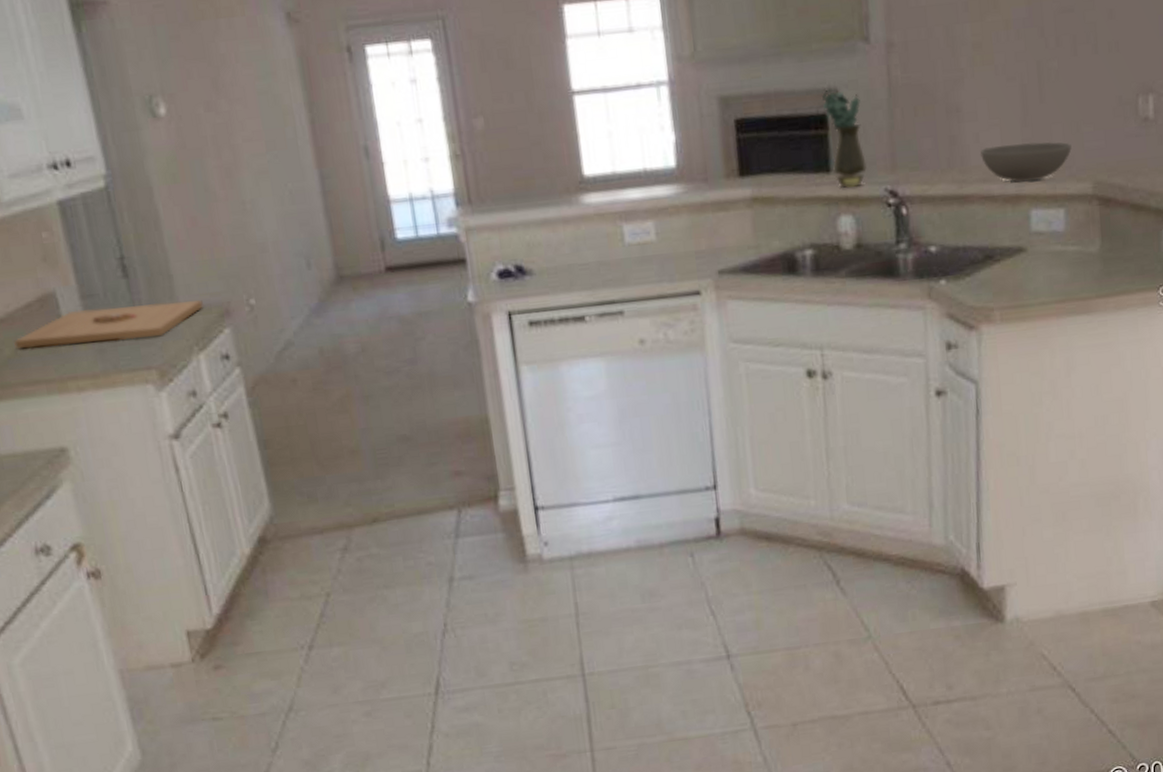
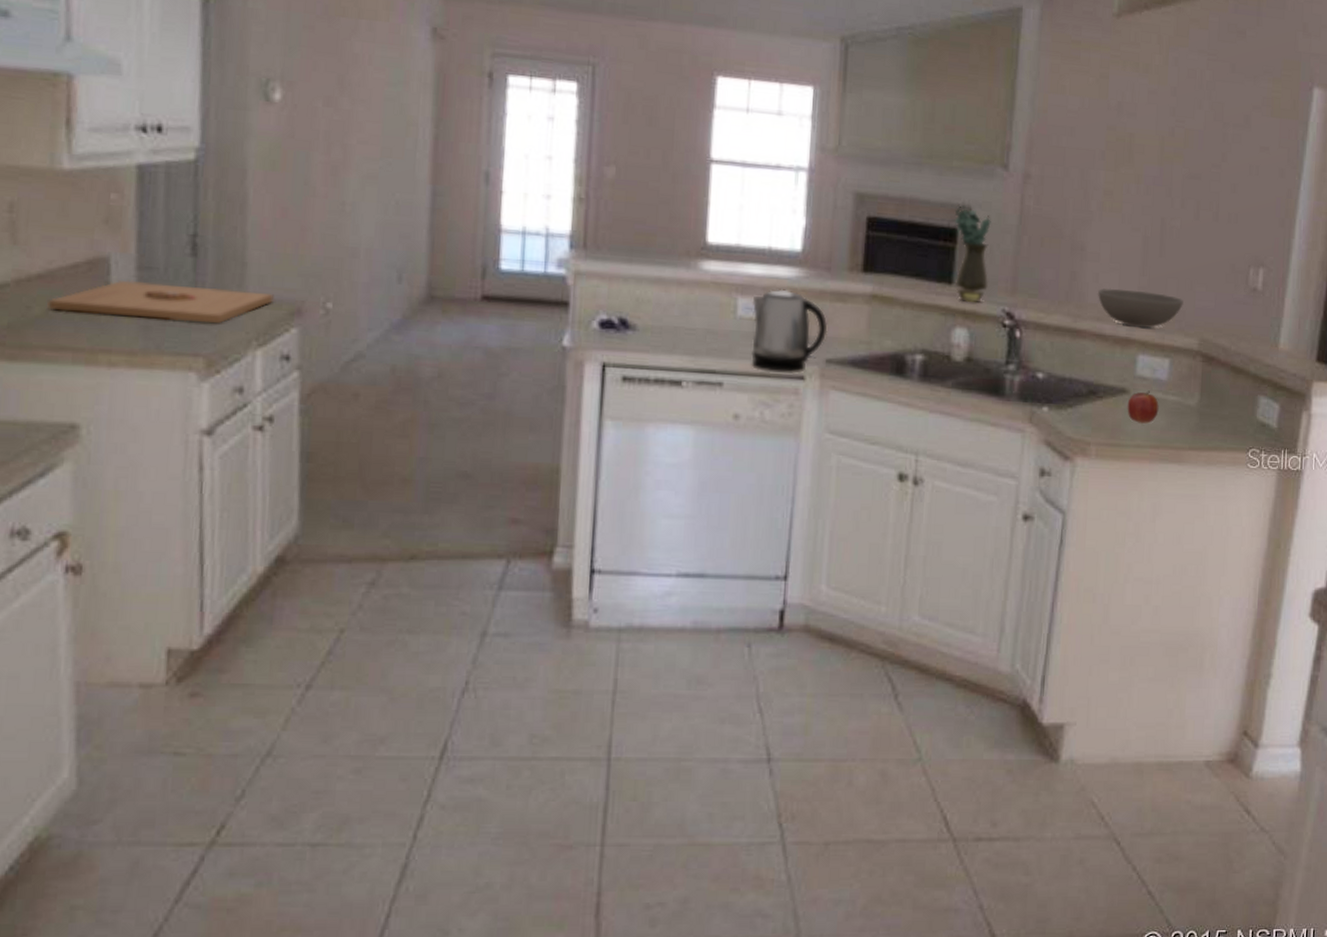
kettle: none [637,208,715,294] -> present [751,289,828,375]
fruit: none [1026,245,1060,280] -> present [1127,390,1159,424]

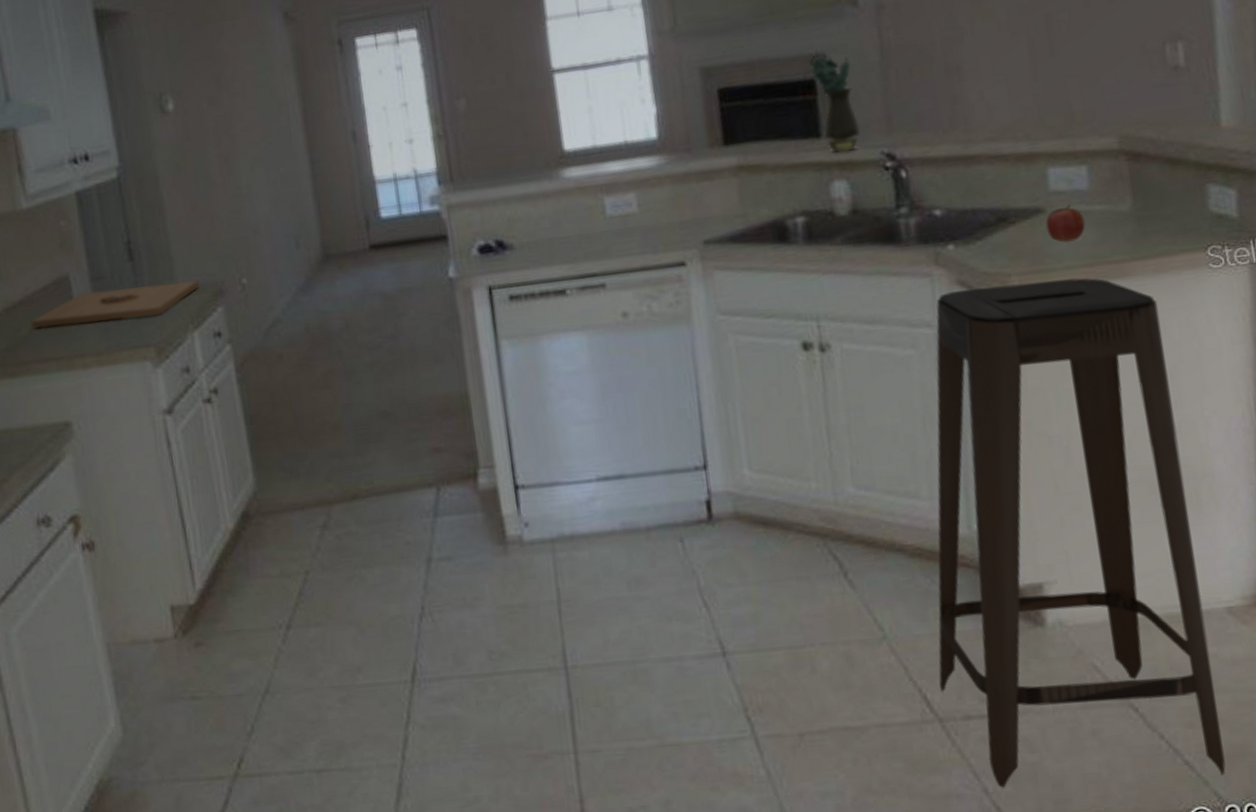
kettle: present [751,289,828,375] -> none [618,179,700,266]
bar stool: none [960,450,1202,906] -> present [936,277,1226,788]
bowl: present [1097,288,1184,328] -> none [985,96,1091,139]

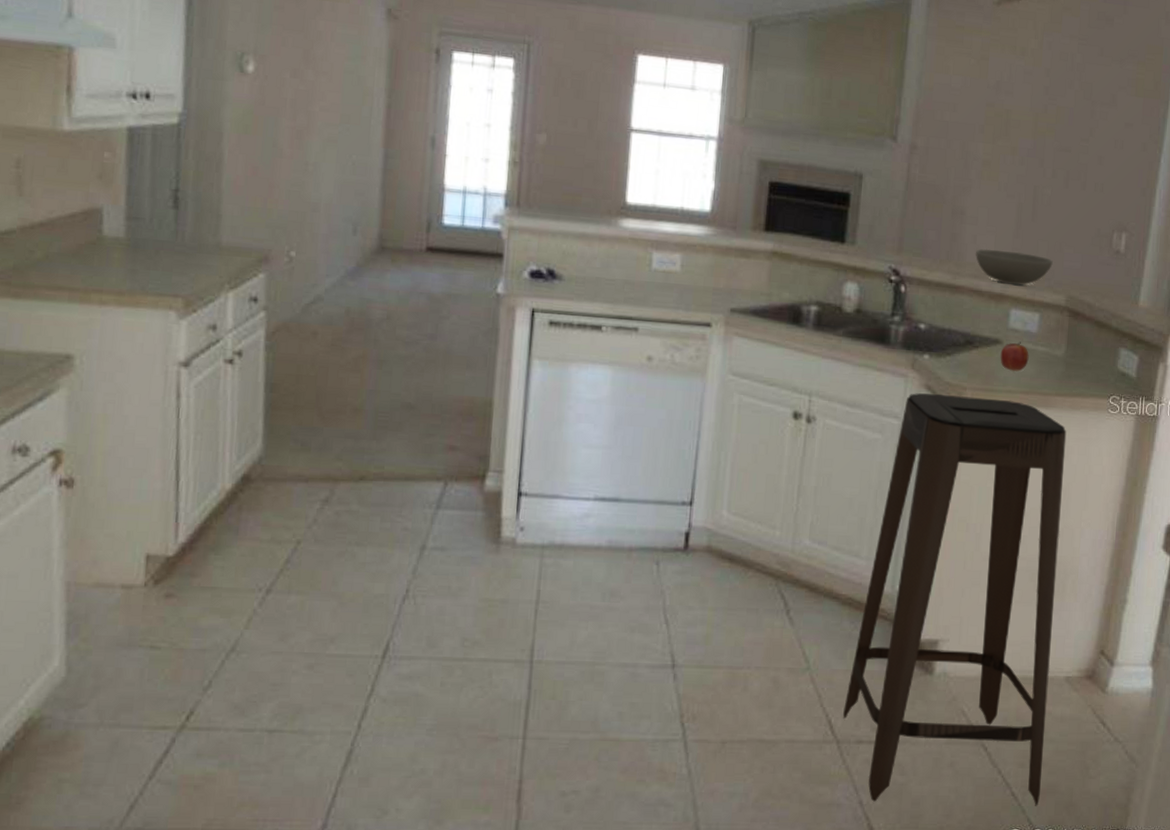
platter: present [30,280,201,329] -> none [48,229,246,269]
vase: present [808,53,860,152] -> none [847,171,881,260]
bowl: none [985,96,1091,139] -> present [975,249,1053,285]

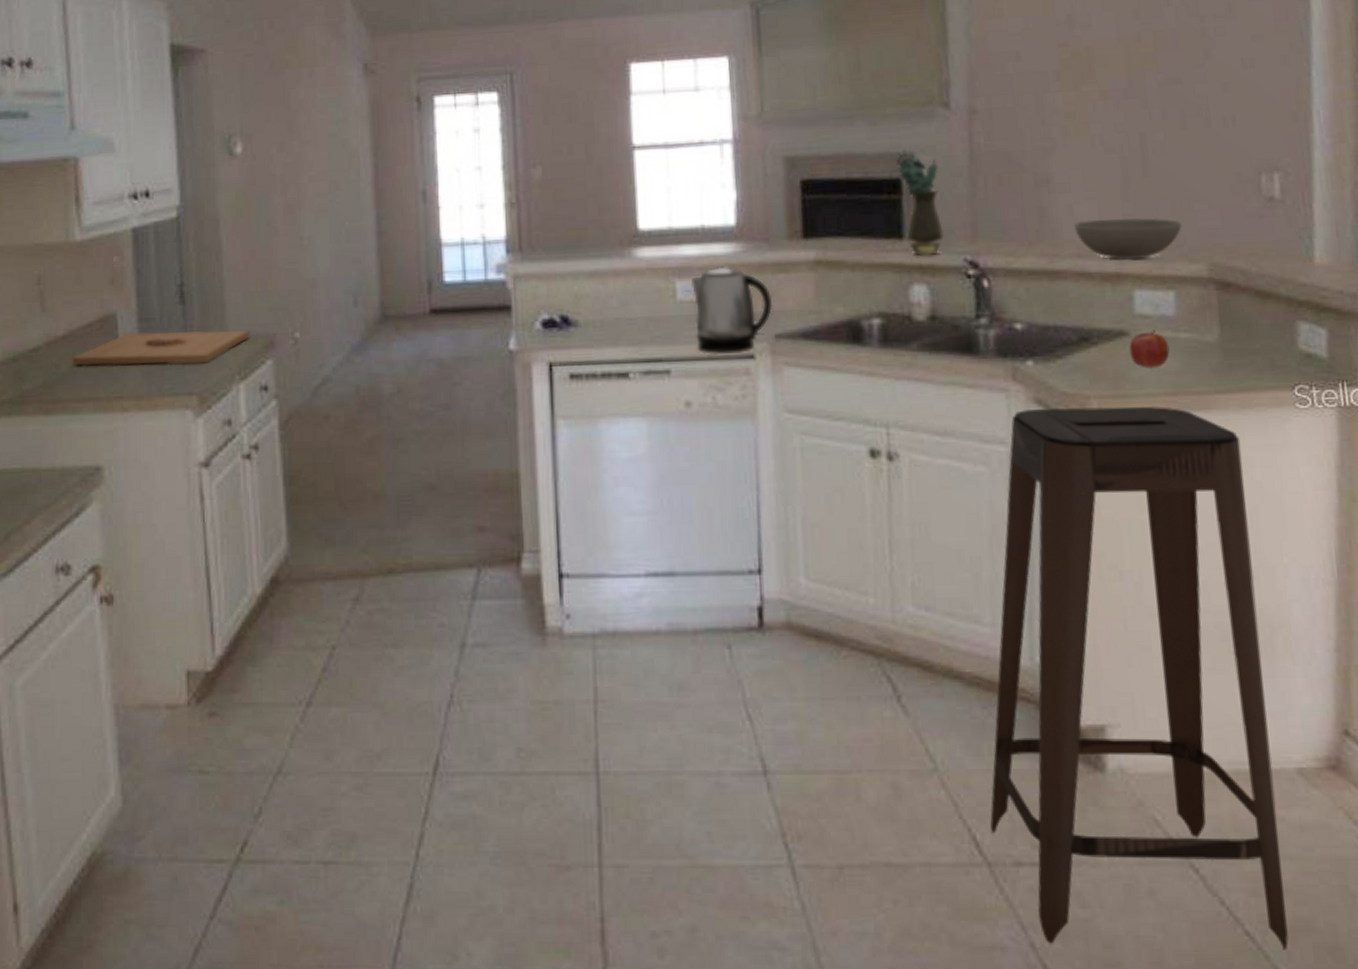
platter: none [48,229,246,269] -> present [71,330,251,366]
kettle: none [663,245,733,322] -> present [690,266,773,356]
vase: none [847,171,881,260] -> present [895,152,944,255]

